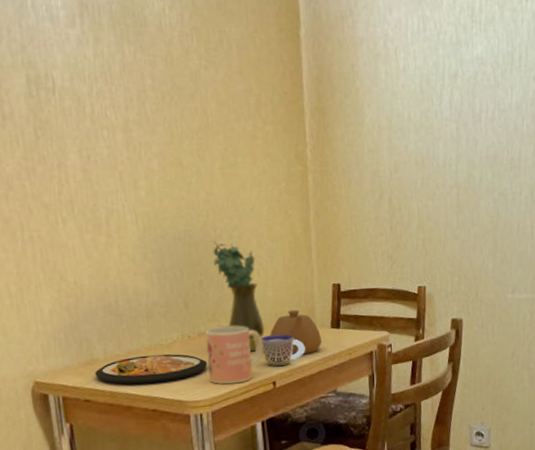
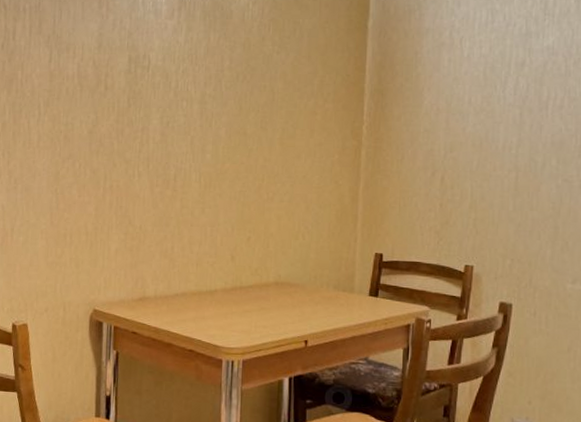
dish: present [95,354,208,384] -> none [145,299,245,325]
mug: present [205,325,263,385] -> none [245,281,299,337]
vase: present [213,241,265,352] -> none [263,203,303,309]
cup: present [260,334,305,367] -> none [297,295,341,327]
teapot: present [270,309,322,355] -> none [307,273,358,319]

